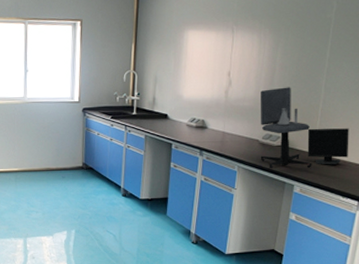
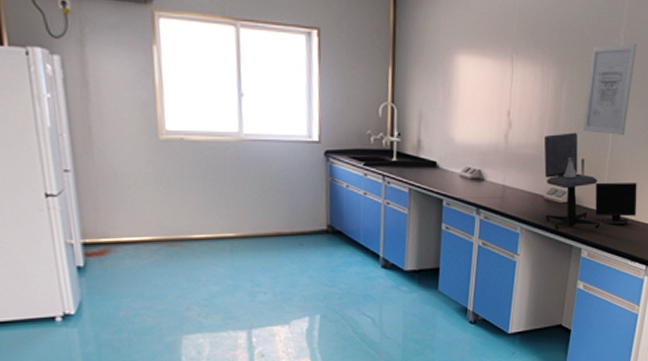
wall art: none [296,8,349,88] -> present [582,43,637,135]

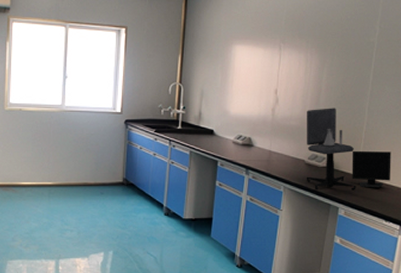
wall art: present [582,43,637,135] -> none [341,33,391,110]

